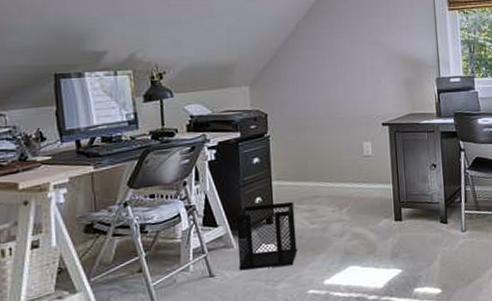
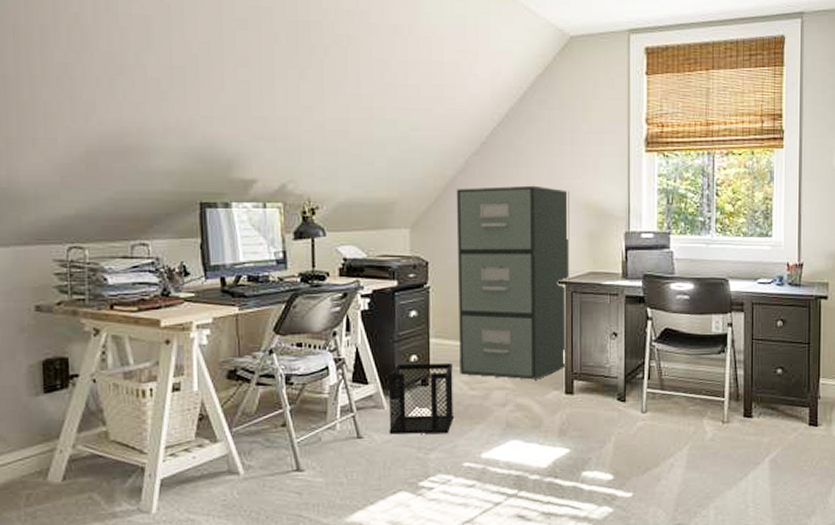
filing cabinet: none [288,43,394,211] -> present [456,185,570,380]

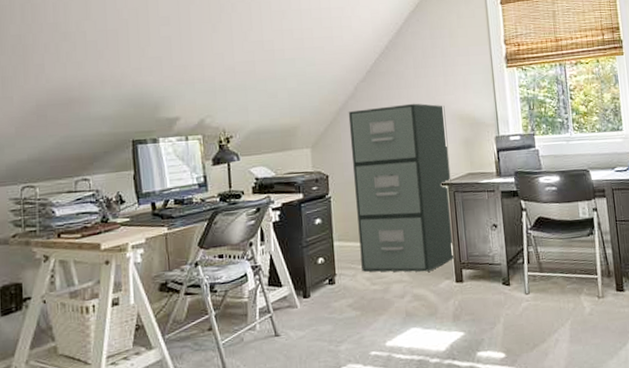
wastebasket: present [388,363,454,435] -> none [299,263,359,331]

